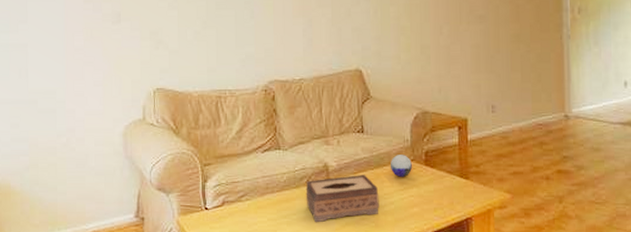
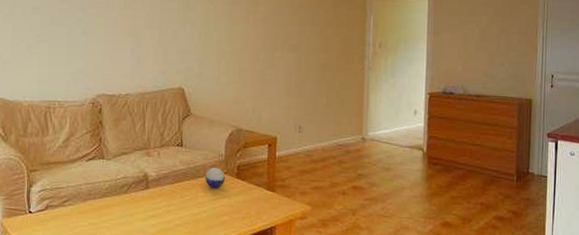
tissue box: present [305,175,379,223] -> none [125,185,193,228]

